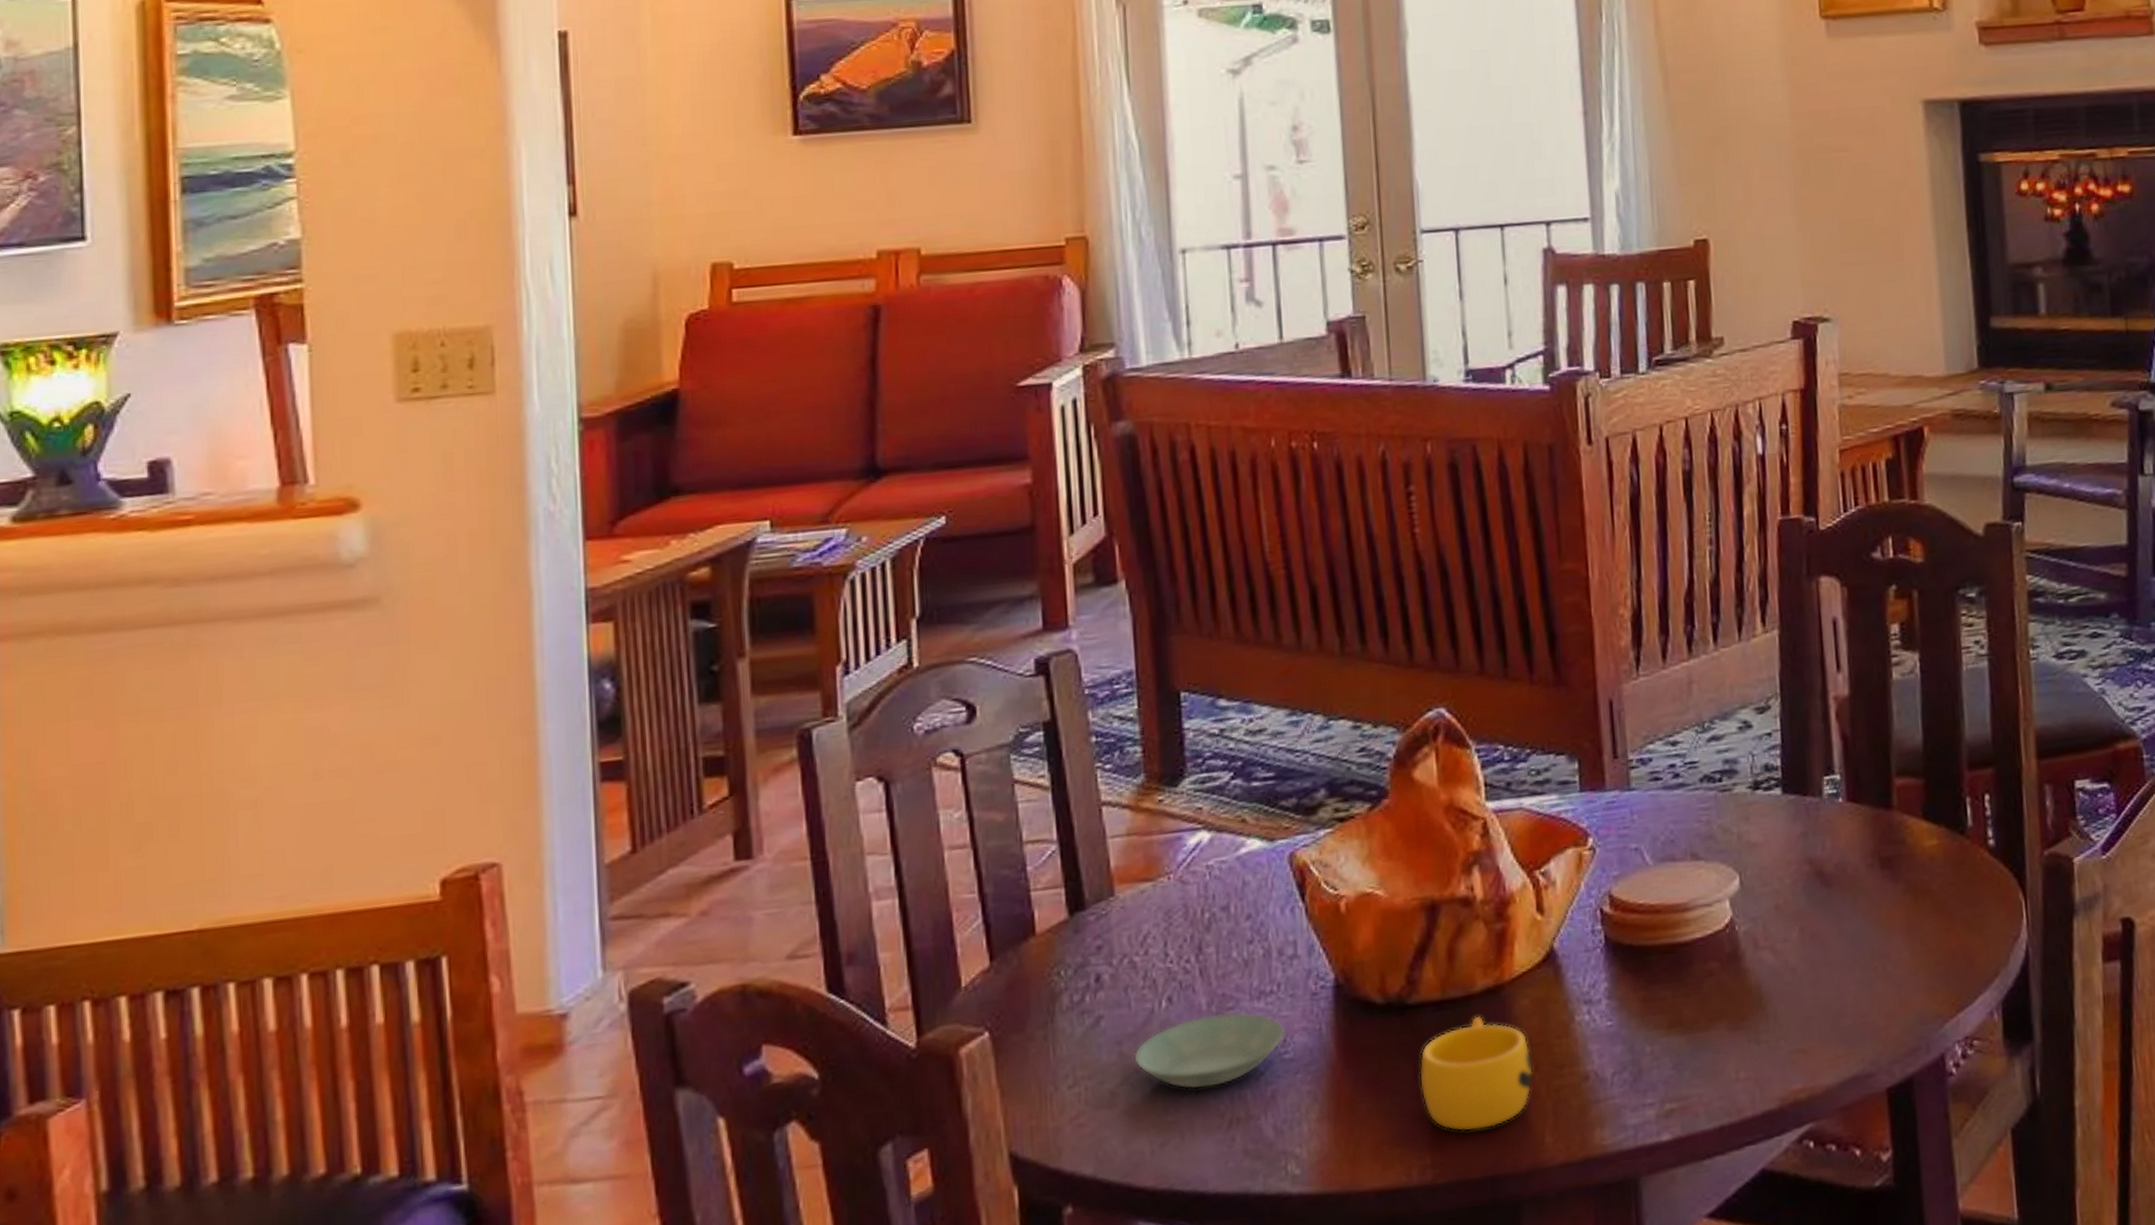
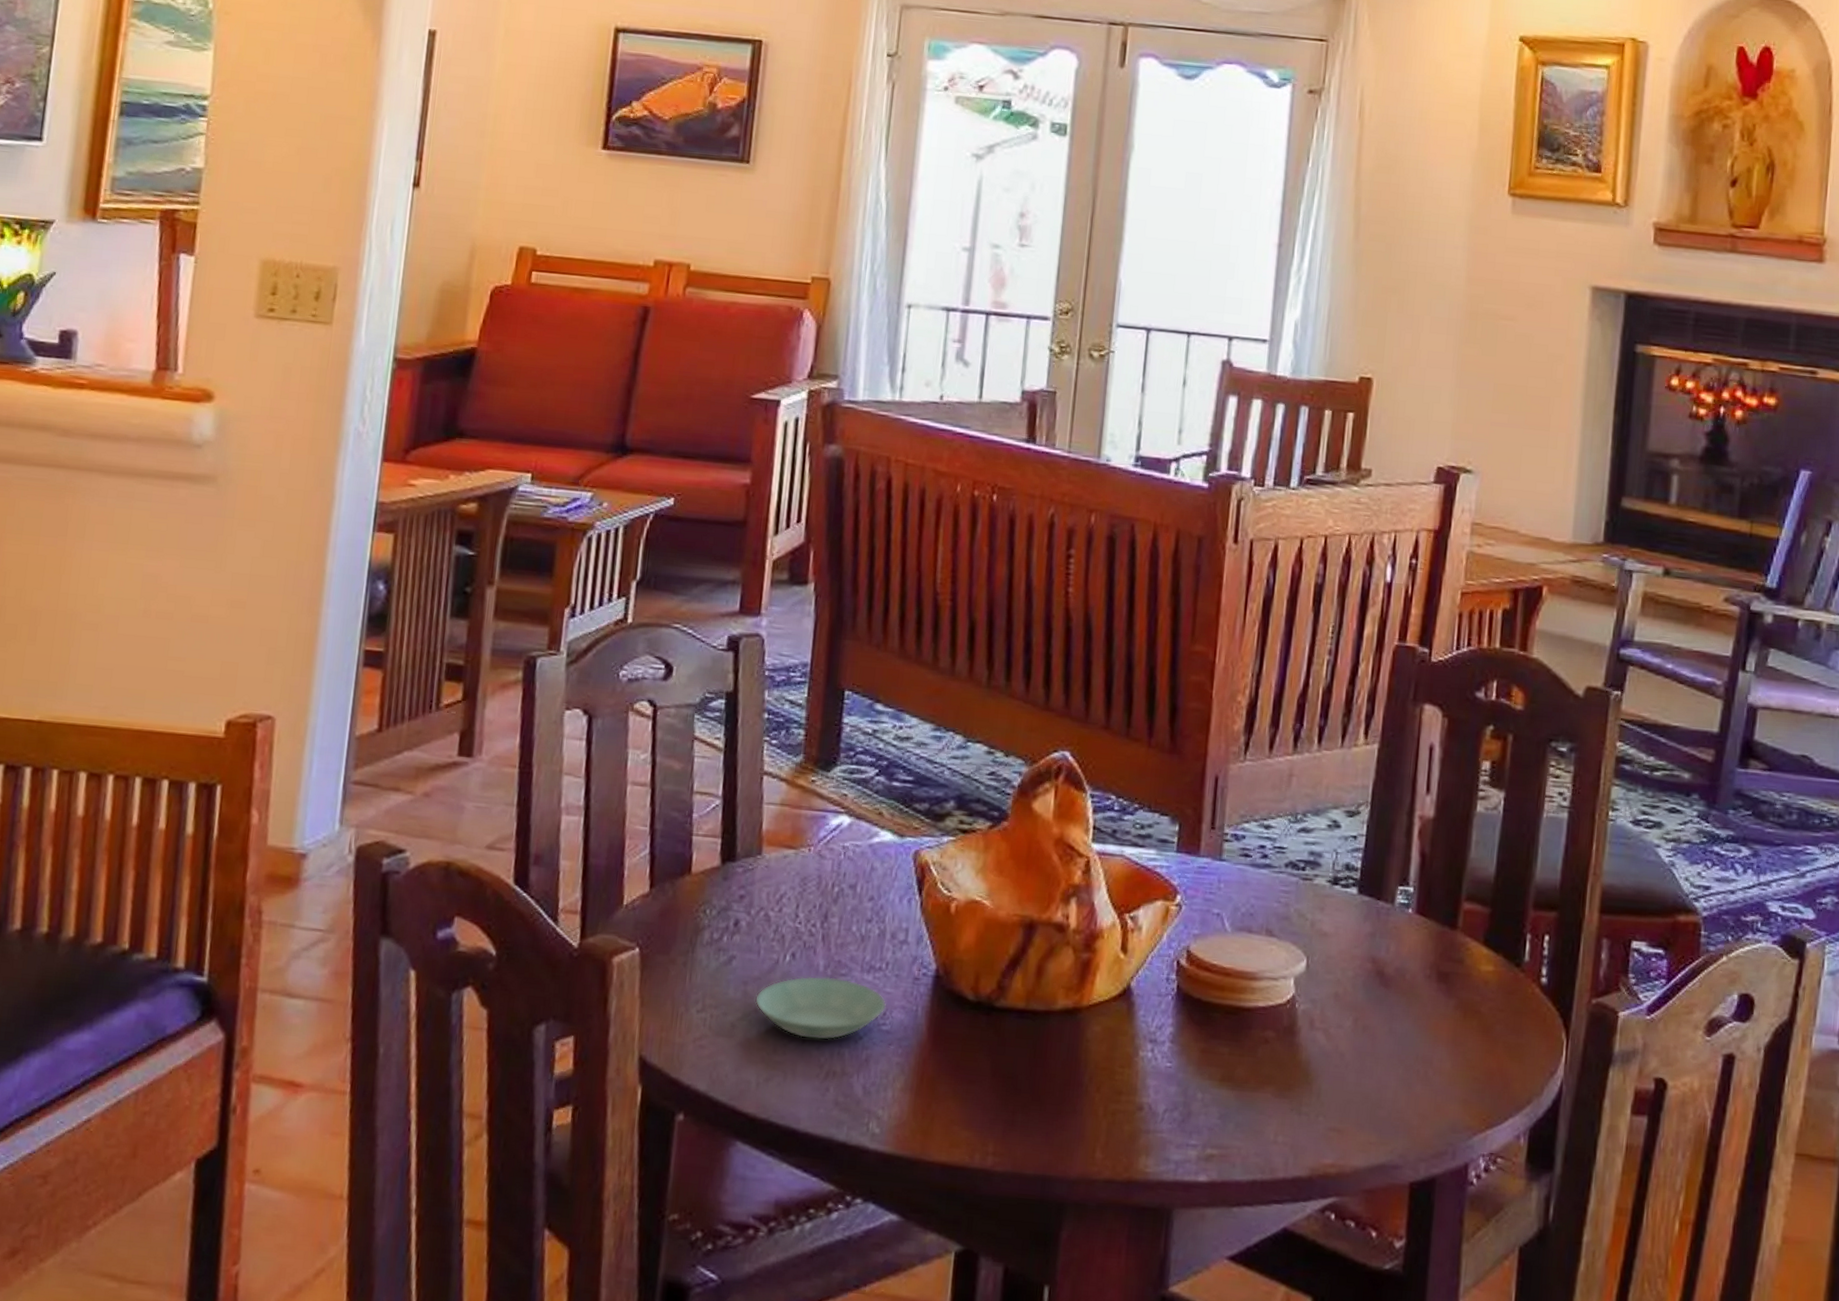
cup: present [1419,1015,1533,1132] -> none [994,1030,1096,1133]

